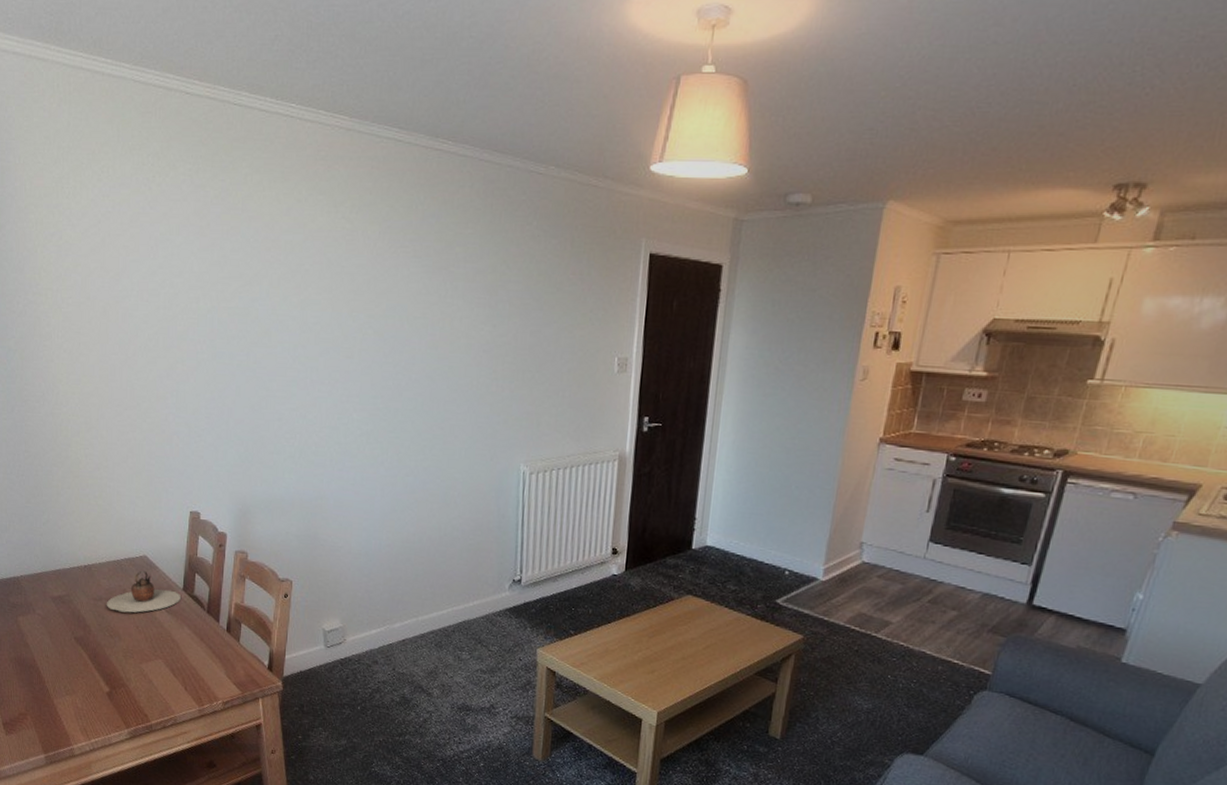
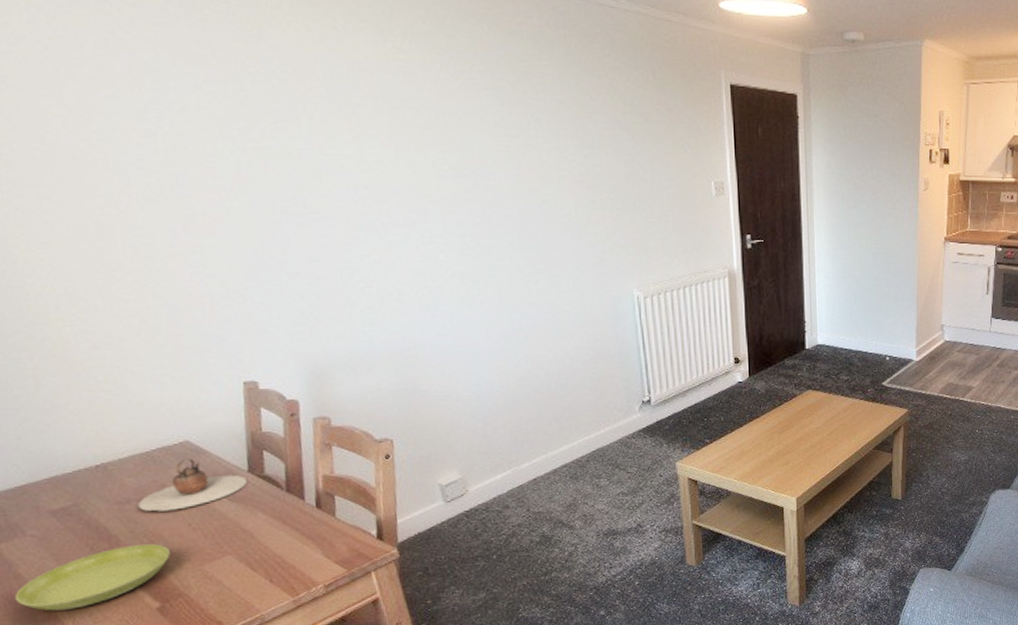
saucer: none [22,635,121,680] -> present [14,544,170,611]

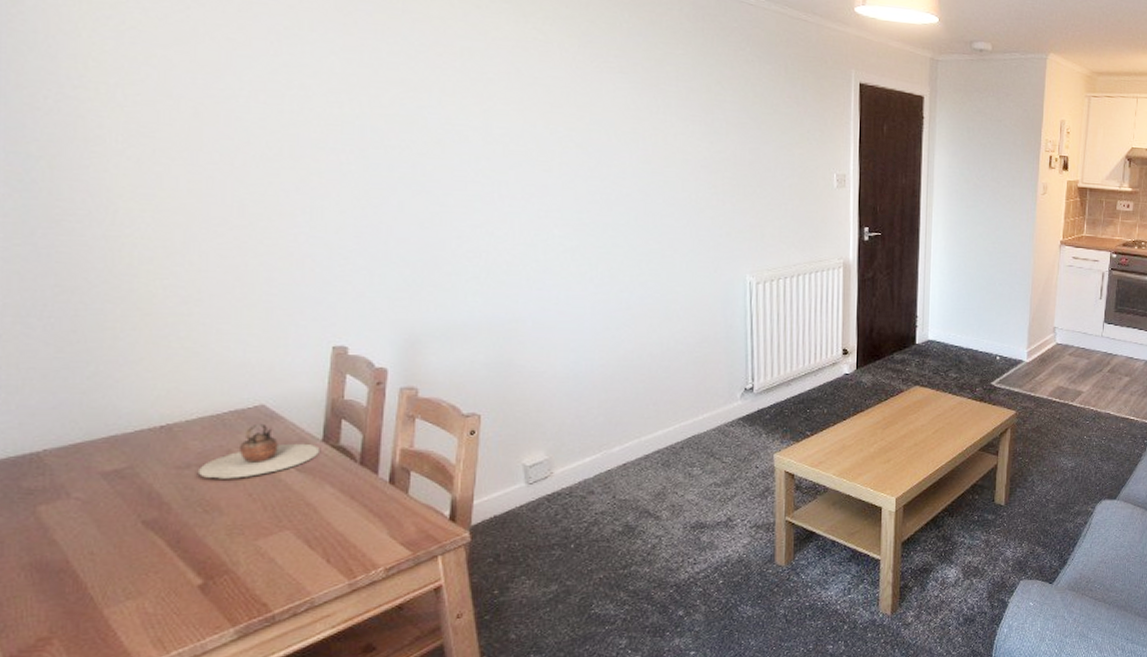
saucer: present [14,544,170,611] -> none [43,514,223,583]

